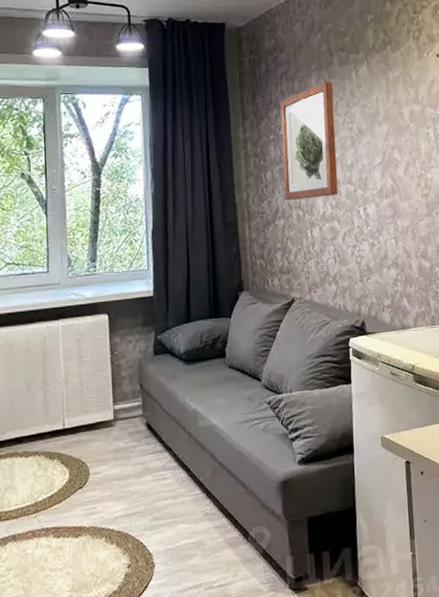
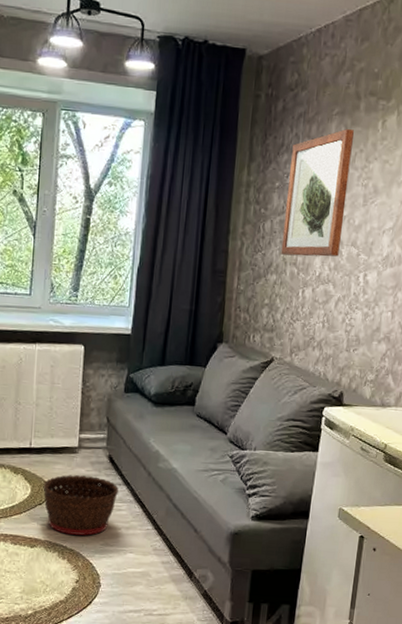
basket: none [81,448,161,516] -> present [43,475,118,536]

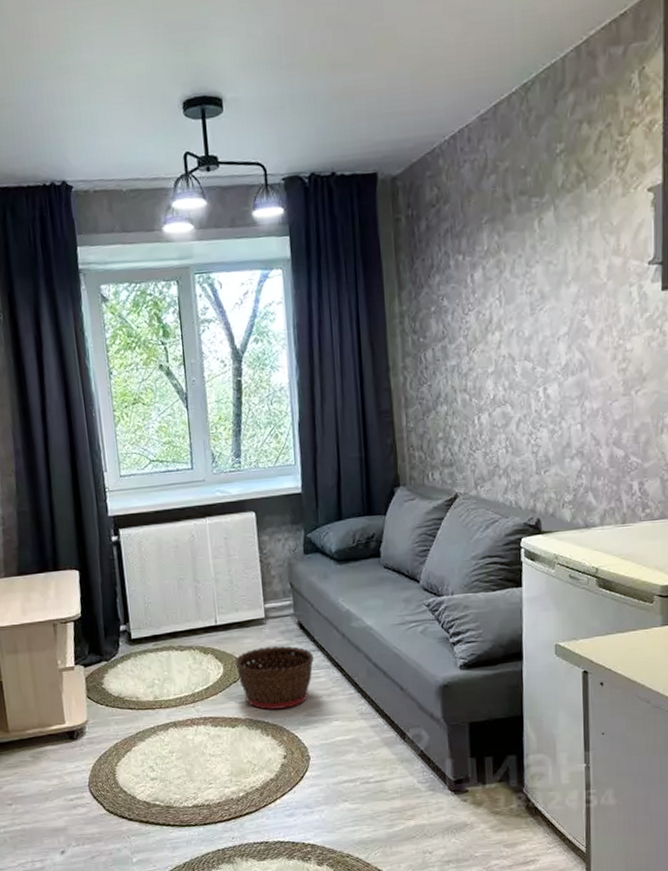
wall art: present [281,129,354,257] -> none [443,235,512,383]

